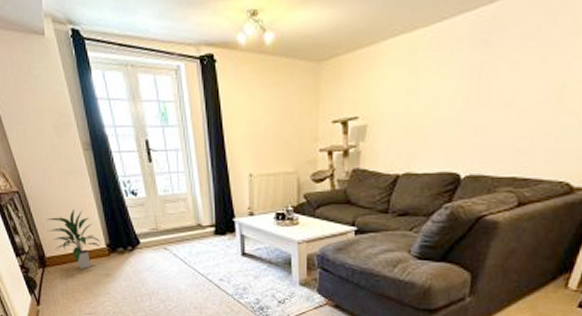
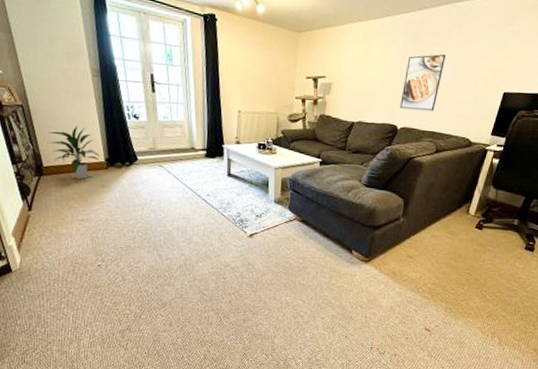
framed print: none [463,62,535,150] -> present [400,54,447,111]

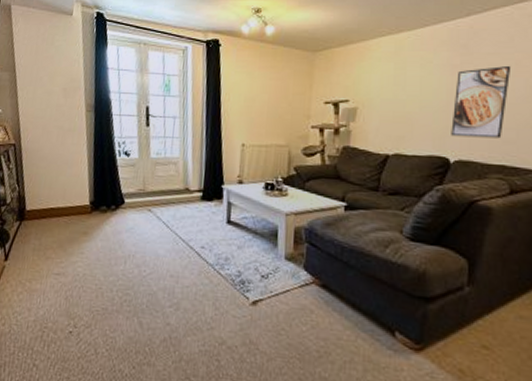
indoor plant: present [48,126,100,179] -> none [34,165,85,225]

